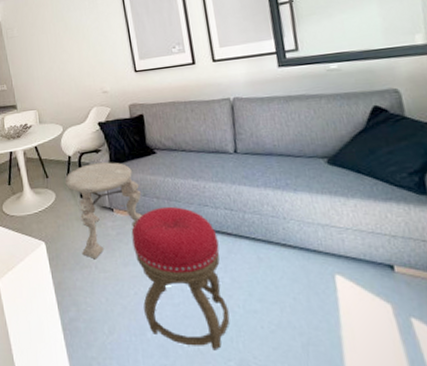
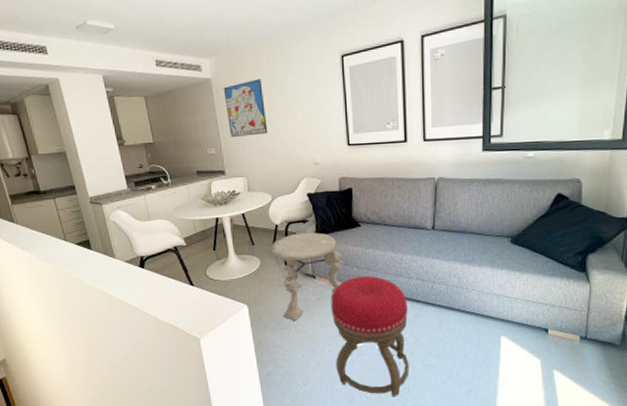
wall art: none [12,17,55,74] -> present [223,79,268,138]

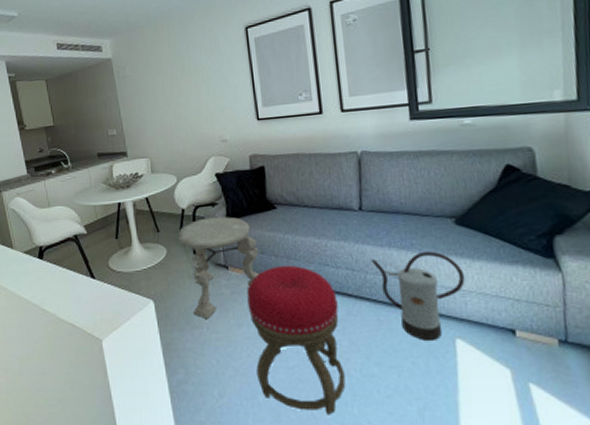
wall art: present [223,79,268,138] -> none [124,55,171,118]
watering can: none [438,265,514,338] -> present [371,251,465,340]

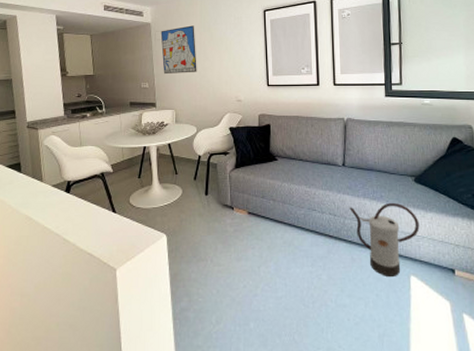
wall art: none [124,55,171,118] -> present [160,25,197,75]
side table: present [177,216,260,320] -> none [192,164,261,254]
stool: present [247,265,346,415] -> none [247,208,323,340]

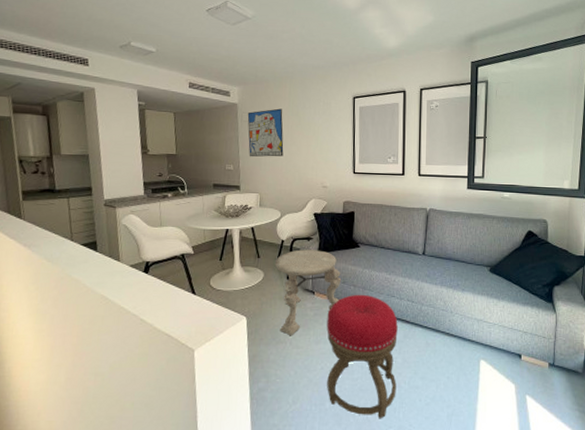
side table: none [192,164,261,254] -> present [274,249,342,336]
stool: none [247,208,323,340] -> present [327,294,398,419]
watering can: present [349,202,420,276] -> none [427,290,492,360]

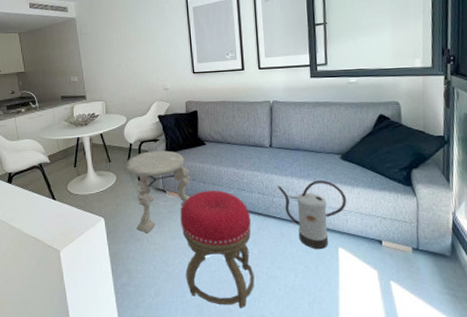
wall art: present [247,108,284,157] -> none [86,18,124,68]
watering can: none [427,290,492,360] -> present [277,179,347,249]

